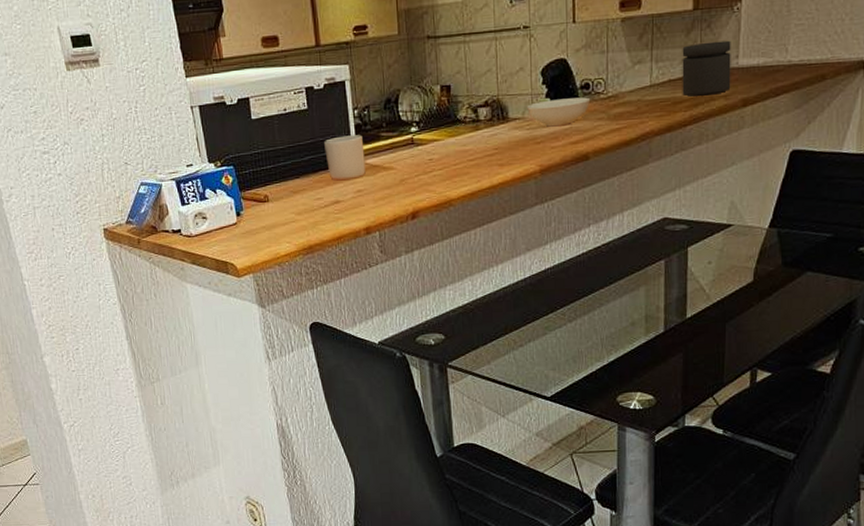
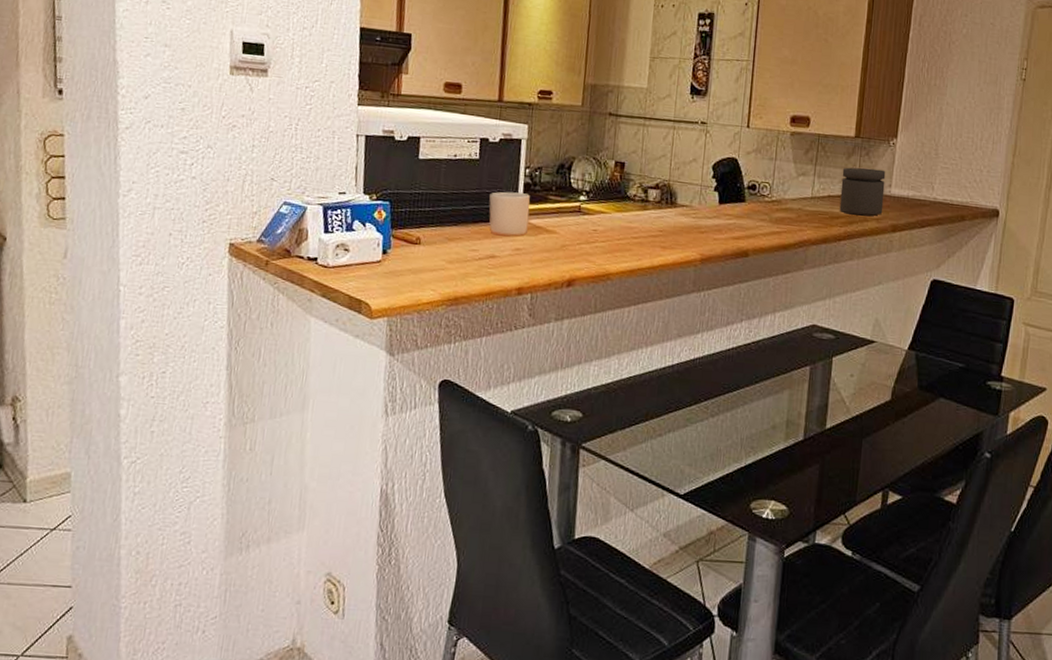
bowl: present [526,97,591,127] -> none [694,193,756,221]

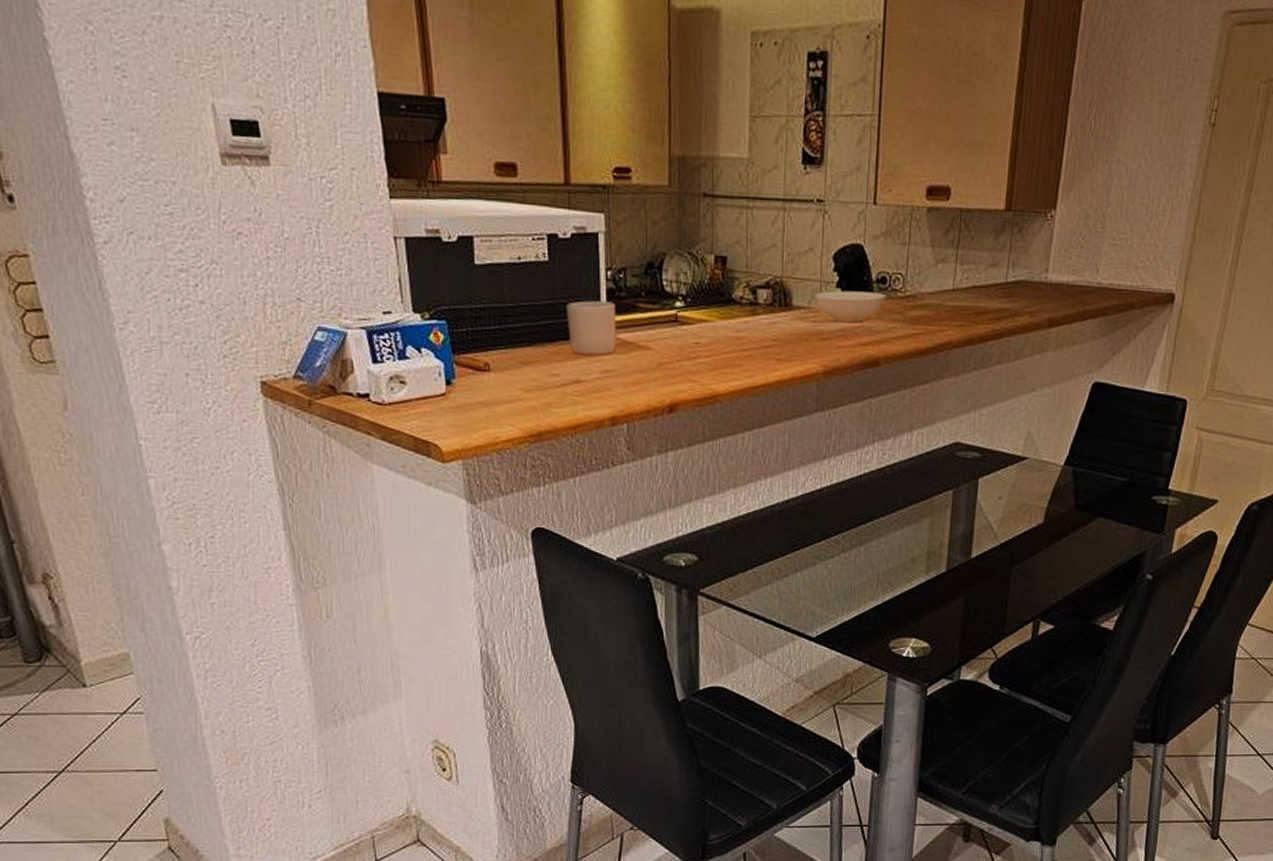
bowl: none [694,193,756,221] -> present [813,290,887,323]
jar: present [839,167,886,217] -> none [986,249,1042,310]

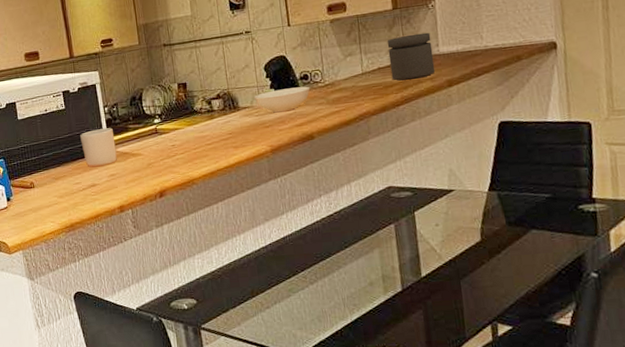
jar: none [986,249,1042,310] -> present [387,32,436,81]

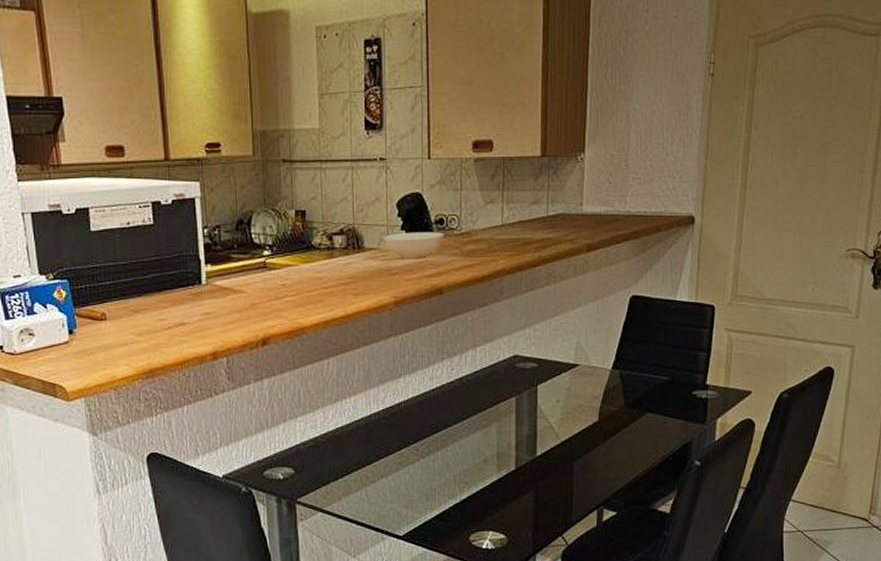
mug: present [79,128,117,168] -> none [169,255,214,302]
jar: present [387,32,436,81] -> none [531,188,576,238]

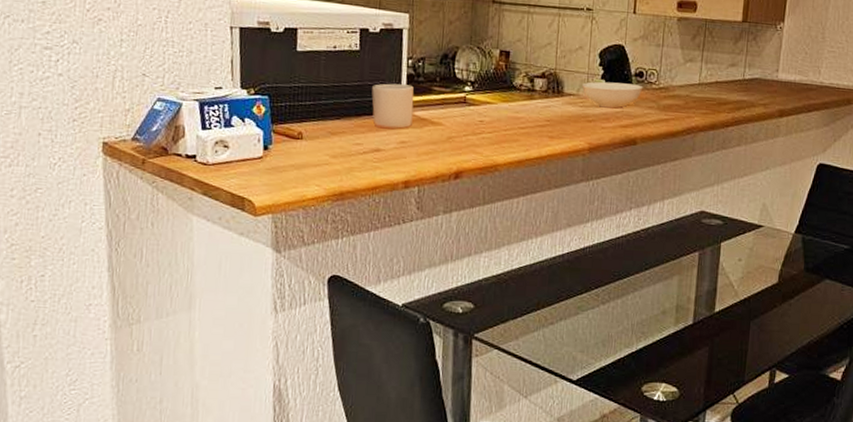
mug: none [169,255,214,302] -> present [371,83,414,130]

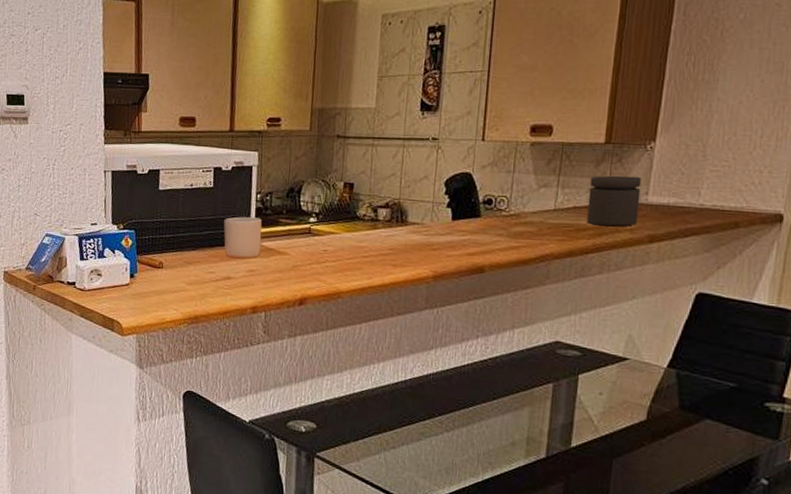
bowl: present [581,81,643,109] -> none [426,210,492,237]
jar: none [727,52,773,102] -> present [586,175,642,227]

